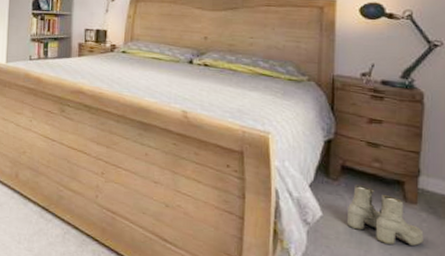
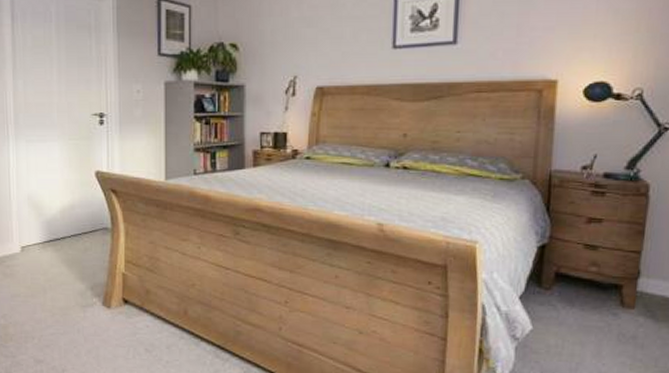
boots: present [347,185,424,246] -> none [559,293,640,354]

